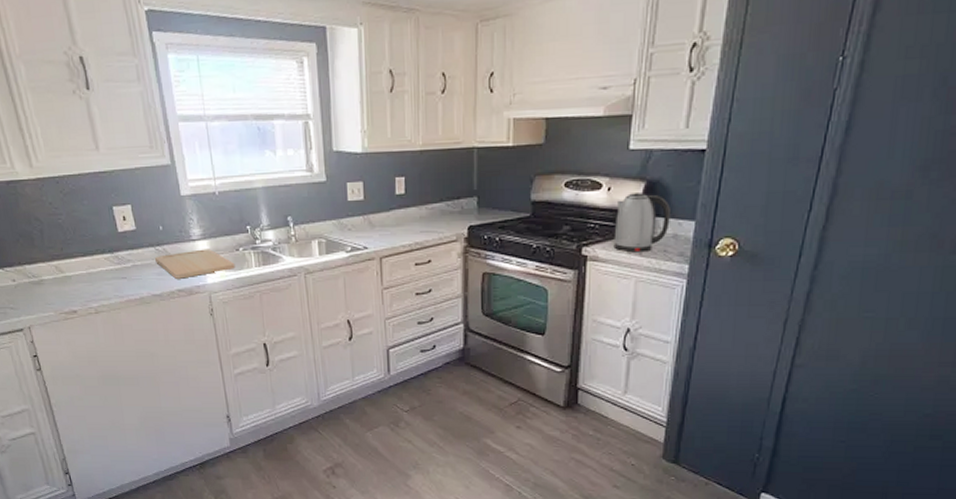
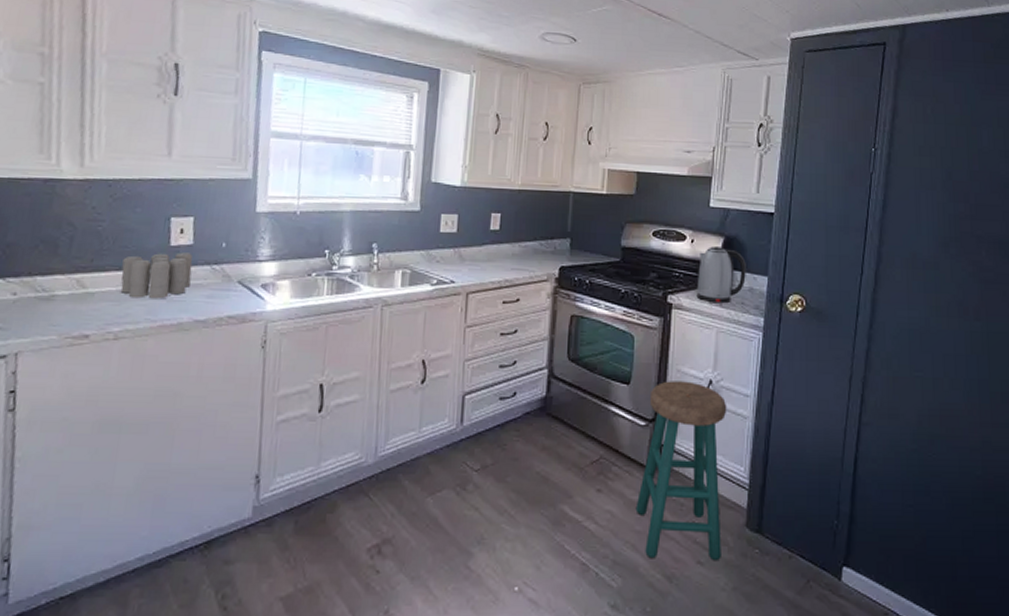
canister: none [85,237,142,279] -> present [120,252,193,299]
cutting board: present [154,249,235,279] -> none [207,271,304,304]
stool: none [553,330,646,485] -> present [635,381,727,560]

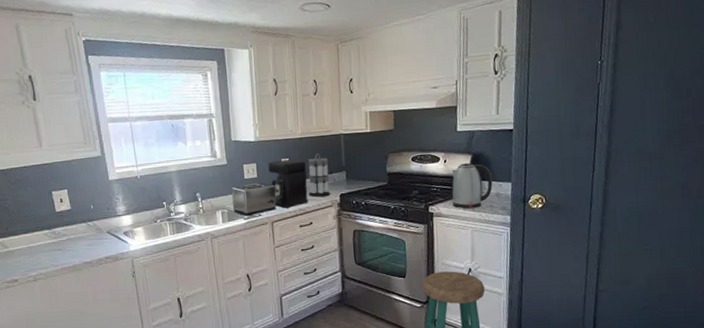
canister: present [120,252,193,299] -> none [27,215,75,252]
toaster: none [418,239,479,281] -> present [232,182,277,216]
coffee maker: none [473,214,521,277] -> present [268,159,308,208]
spice rack: none [520,212,551,268] -> present [307,154,330,198]

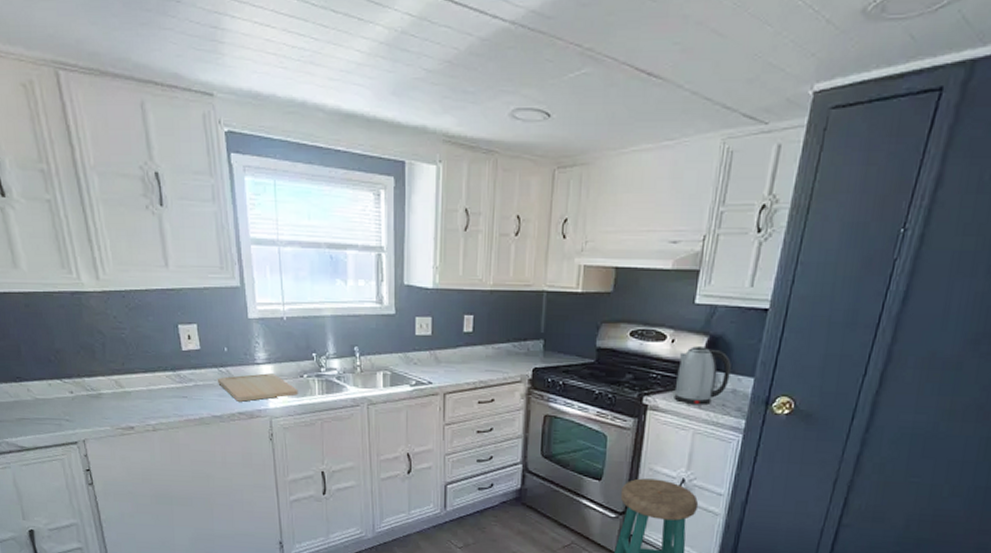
cutting board: none [86,222,154,248] -> present [217,373,298,402]
toaster: present [232,182,277,216] -> none [398,341,453,382]
coffee maker: present [268,159,308,208] -> none [446,316,494,378]
spice rack: present [307,154,330,198] -> none [494,313,524,370]

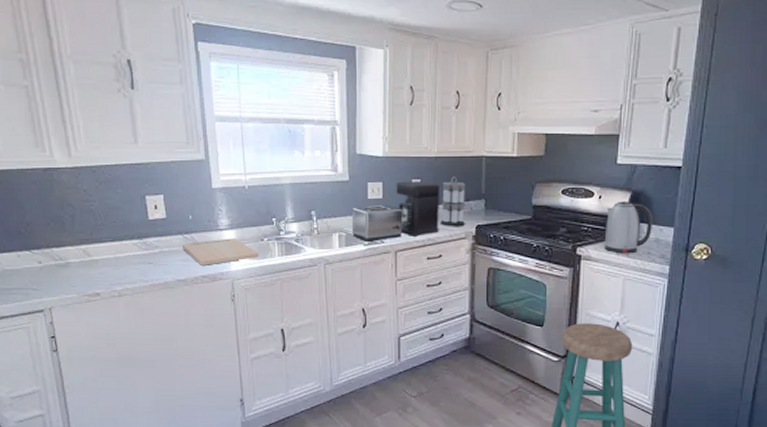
toaster: none [398,341,453,382] -> present [352,204,403,242]
coffee maker: none [446,316,494,378] -> present [396,181,439,236]
spice rack: none [494,313,524,370] -> present [441,177,466,227]

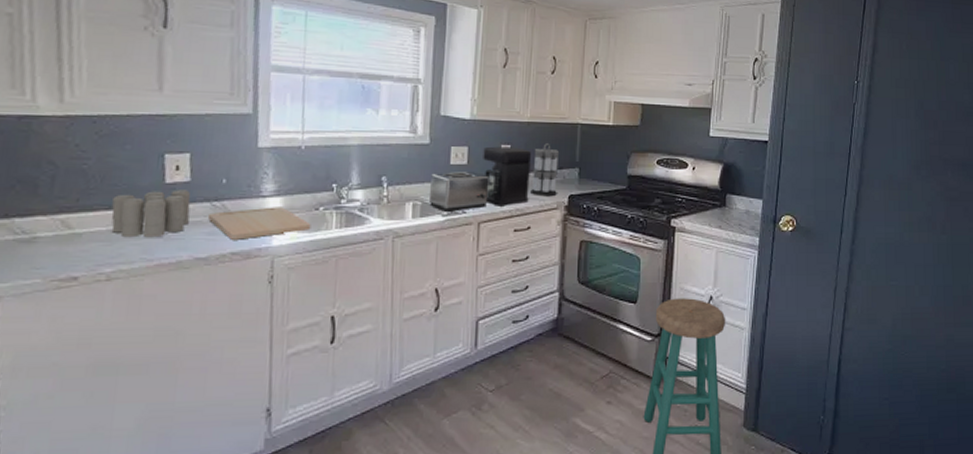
canister: none [115,225,169,264] -> present [111,190,191,238]
kettle: present [604,201,653,254] -> none [698,173,743,226]

